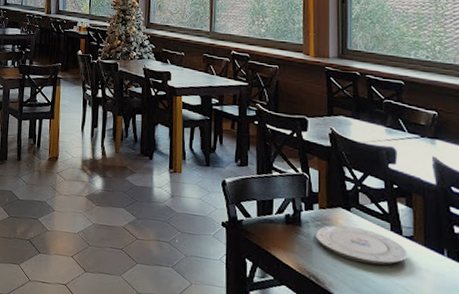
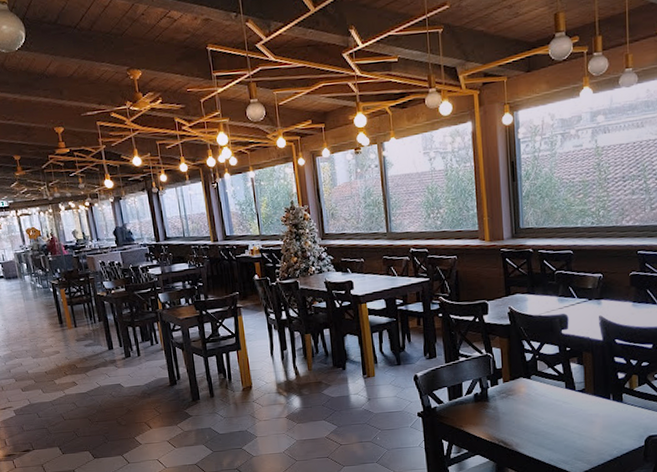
plate: present [314,225,408,265] -> none [500,392,581,421]

